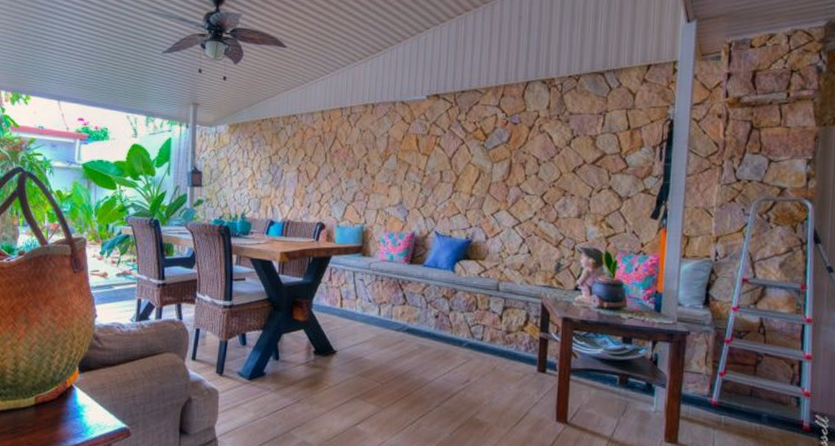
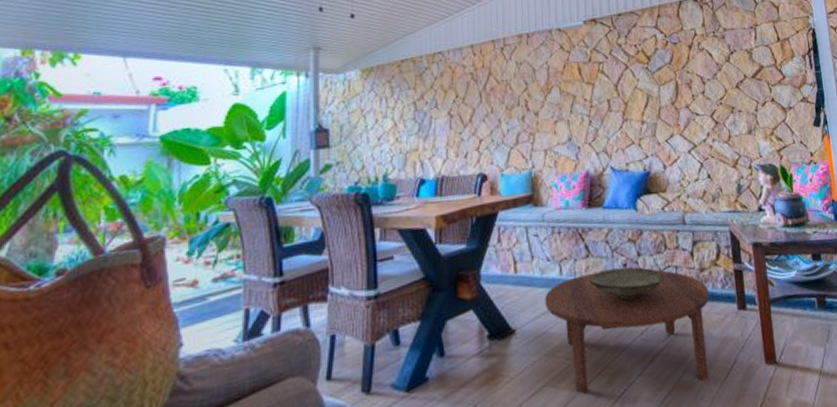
coffee table: none [363,318,512,423] -> present [545,269,710,394]
decorative bowl: none [403,317,472,346] -> present [589,267,664,301]

